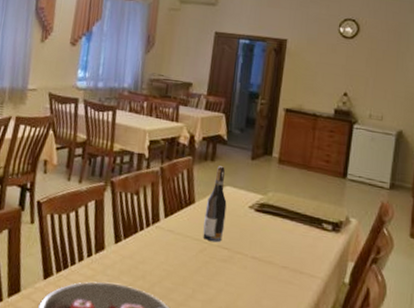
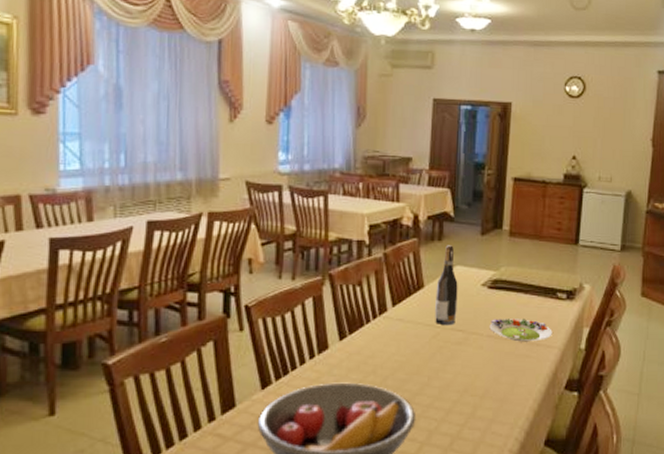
salad plate: none [254,241,316,269] -> present [489,319,552,342]

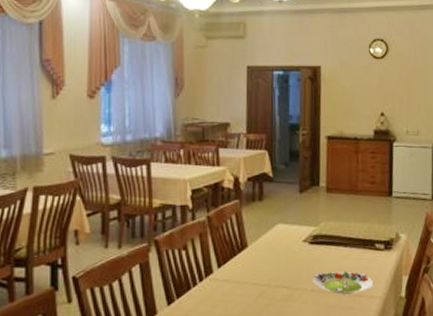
wine bottle: present [435,245,458,326] -> none [259,204,281,284]

